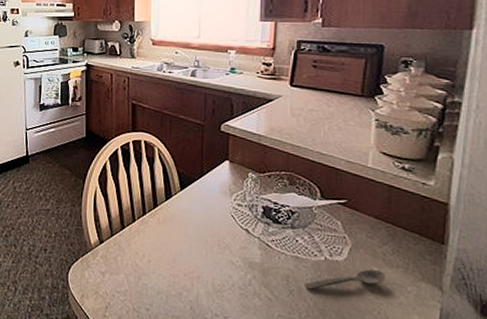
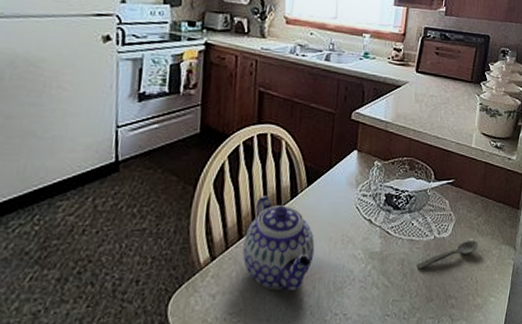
teapot: none [125,194,191,285] -> present [242,195,315,292]

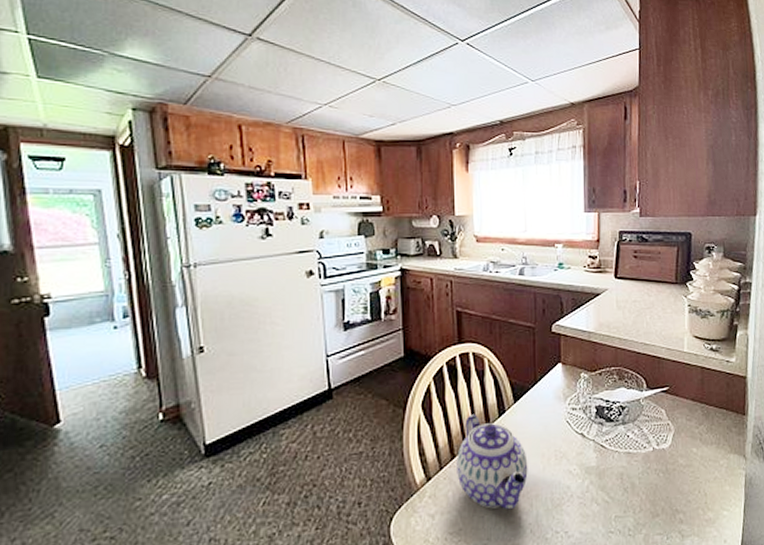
spoon: present [417,240,478,269] -> none [637,450,702,483]

